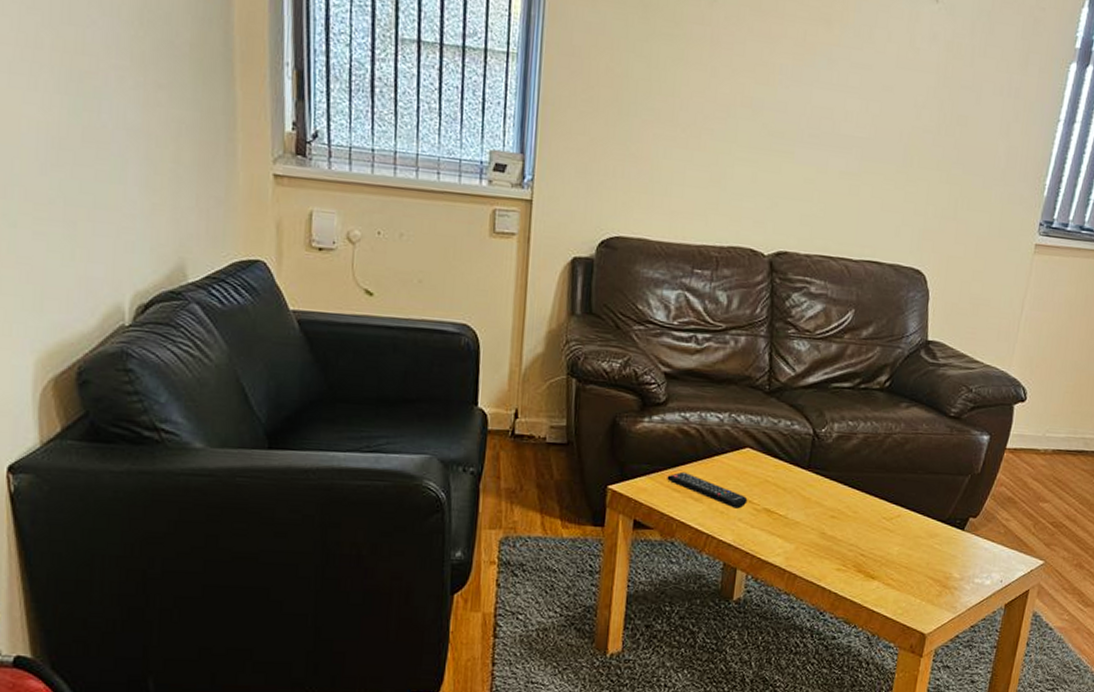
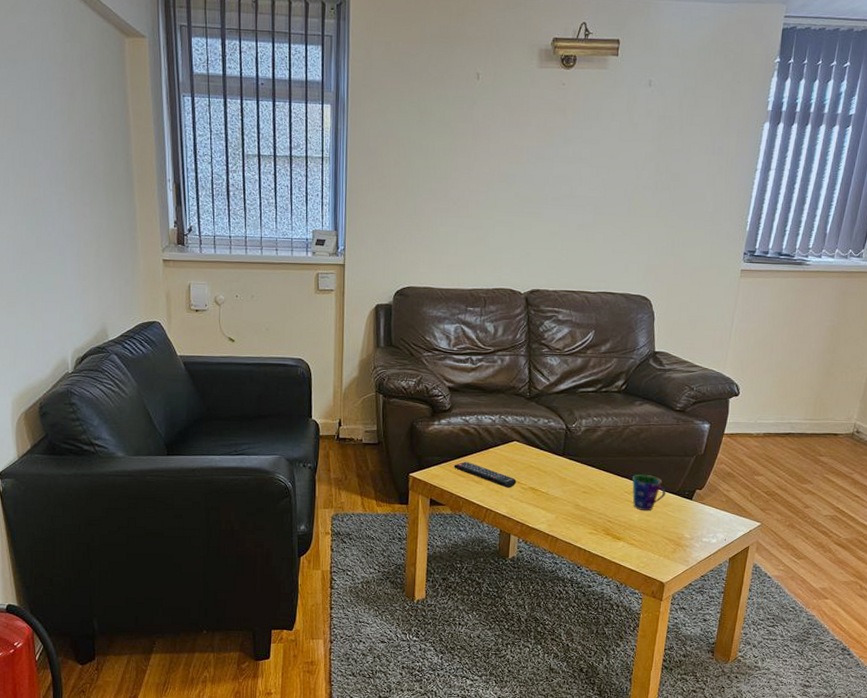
cup: none [892,495,933,543] -> present [632,474,666,511]

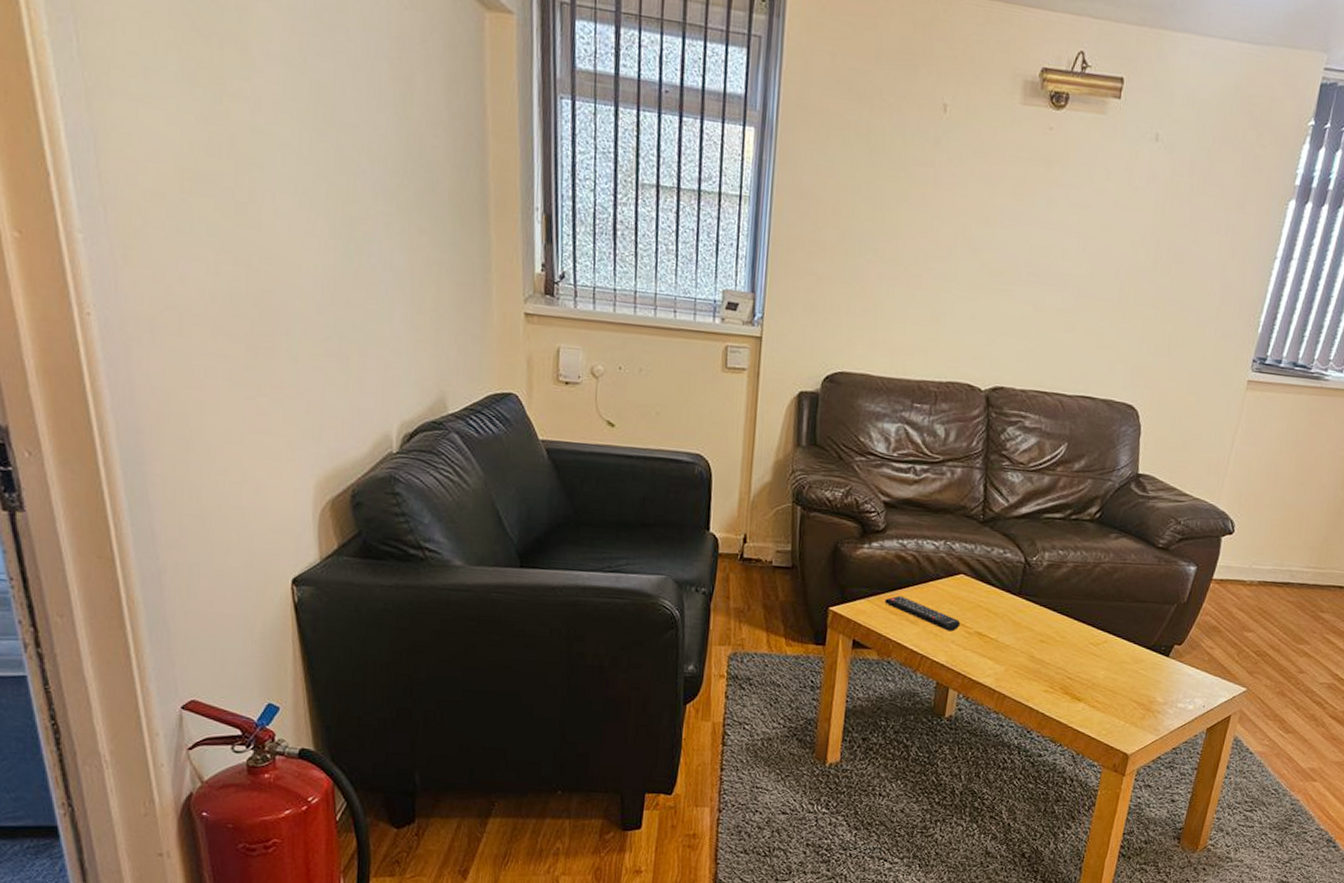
cup: present [632,474,666,511] -> none [1098,622,1139,668]

